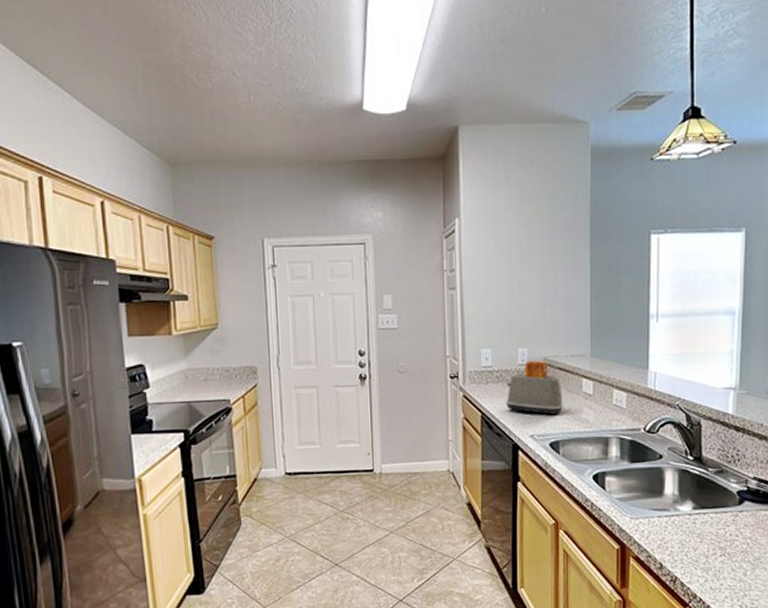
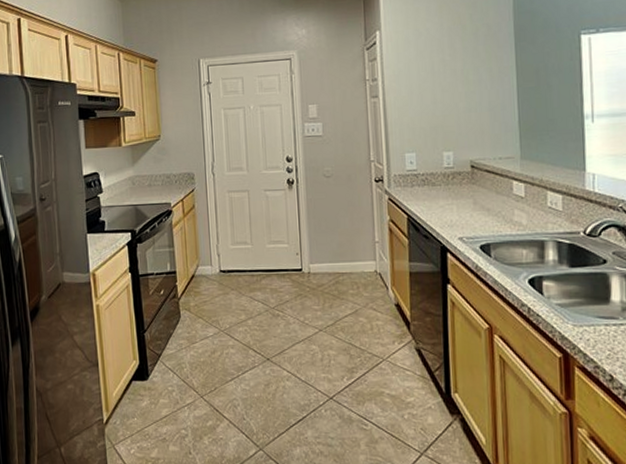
toaster: present [506,360,563,415] -> none [432,163,493,217]

